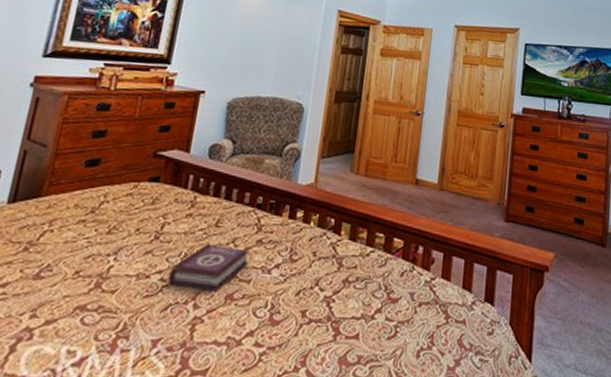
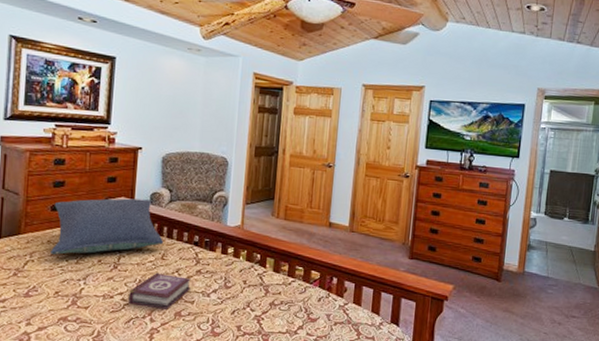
pillow: none [76,151,220,222] -> present [51,198,163,255]

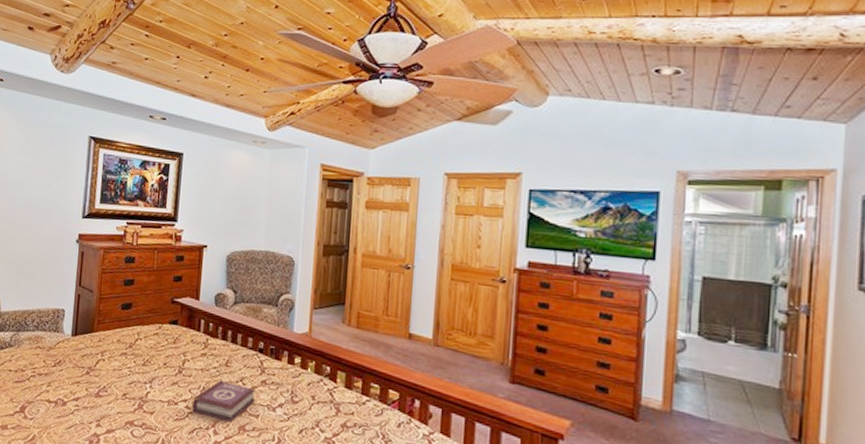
pillow: present [51,198,163,255] -> none [120,298,227,356]

